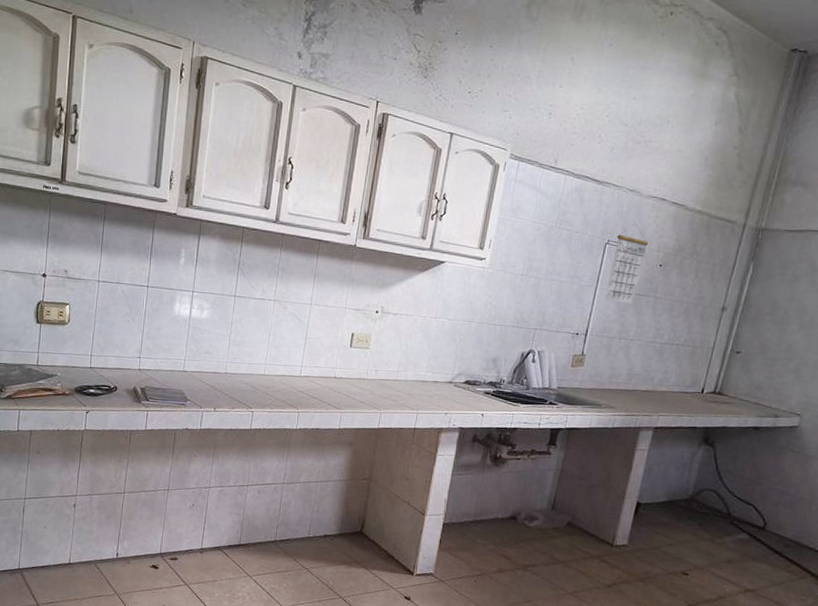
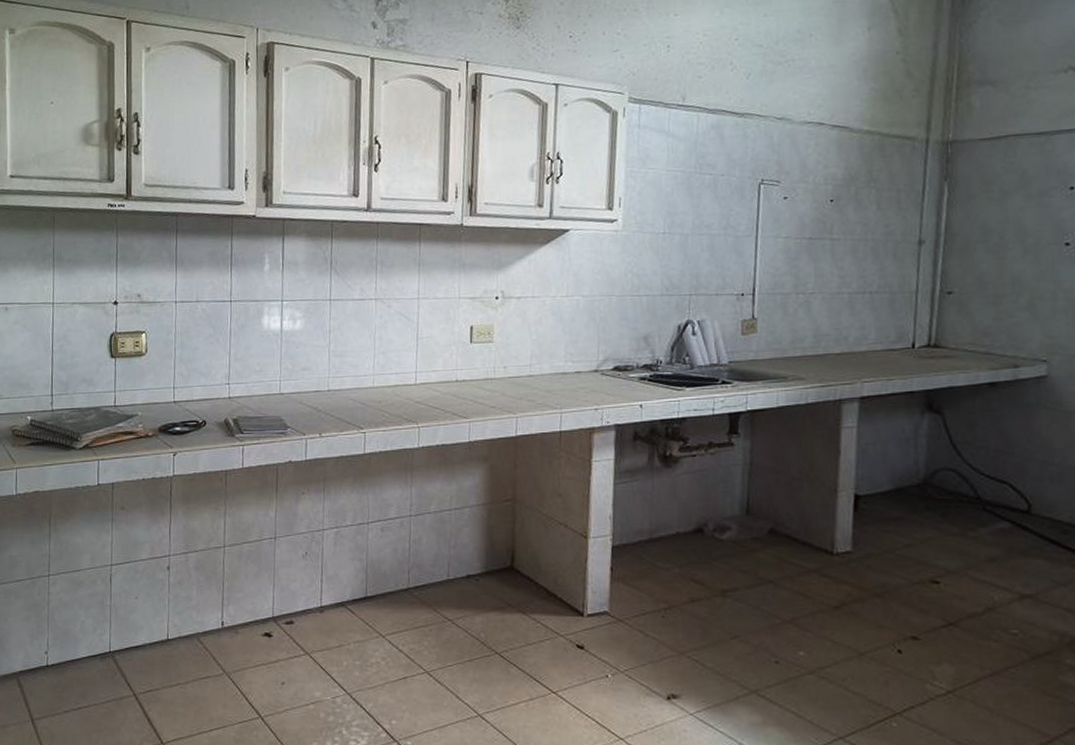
calendar: present [605,223,649,305] -> none [770,156,812,252]

